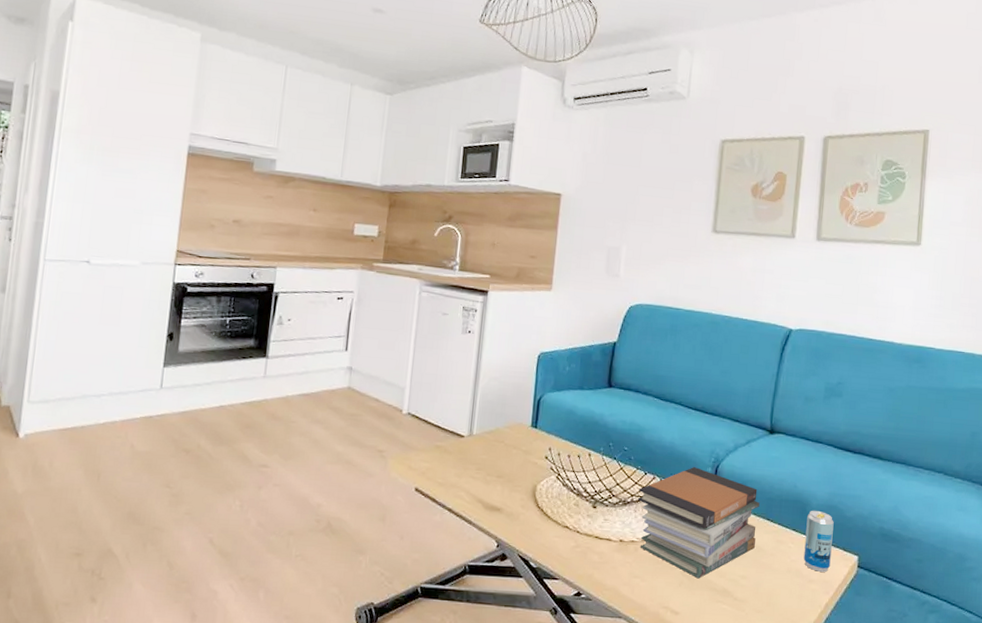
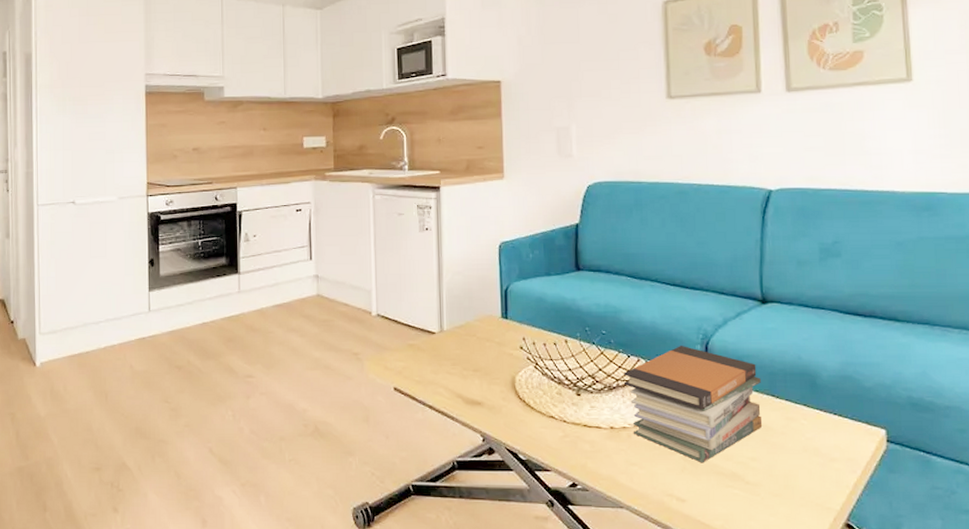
beverage can: present [803,510,834,572] -> none [818,382,853,449]

